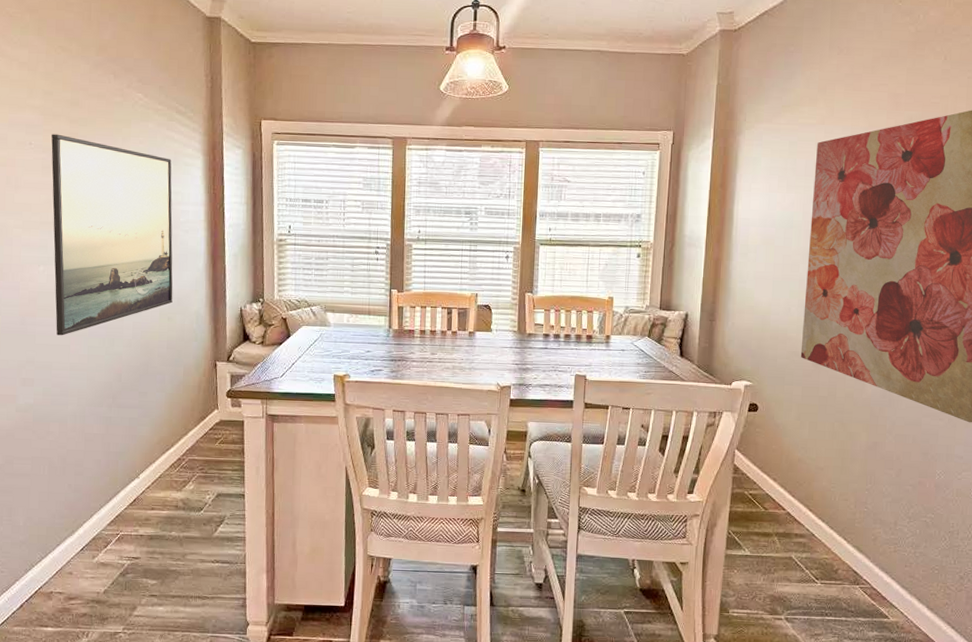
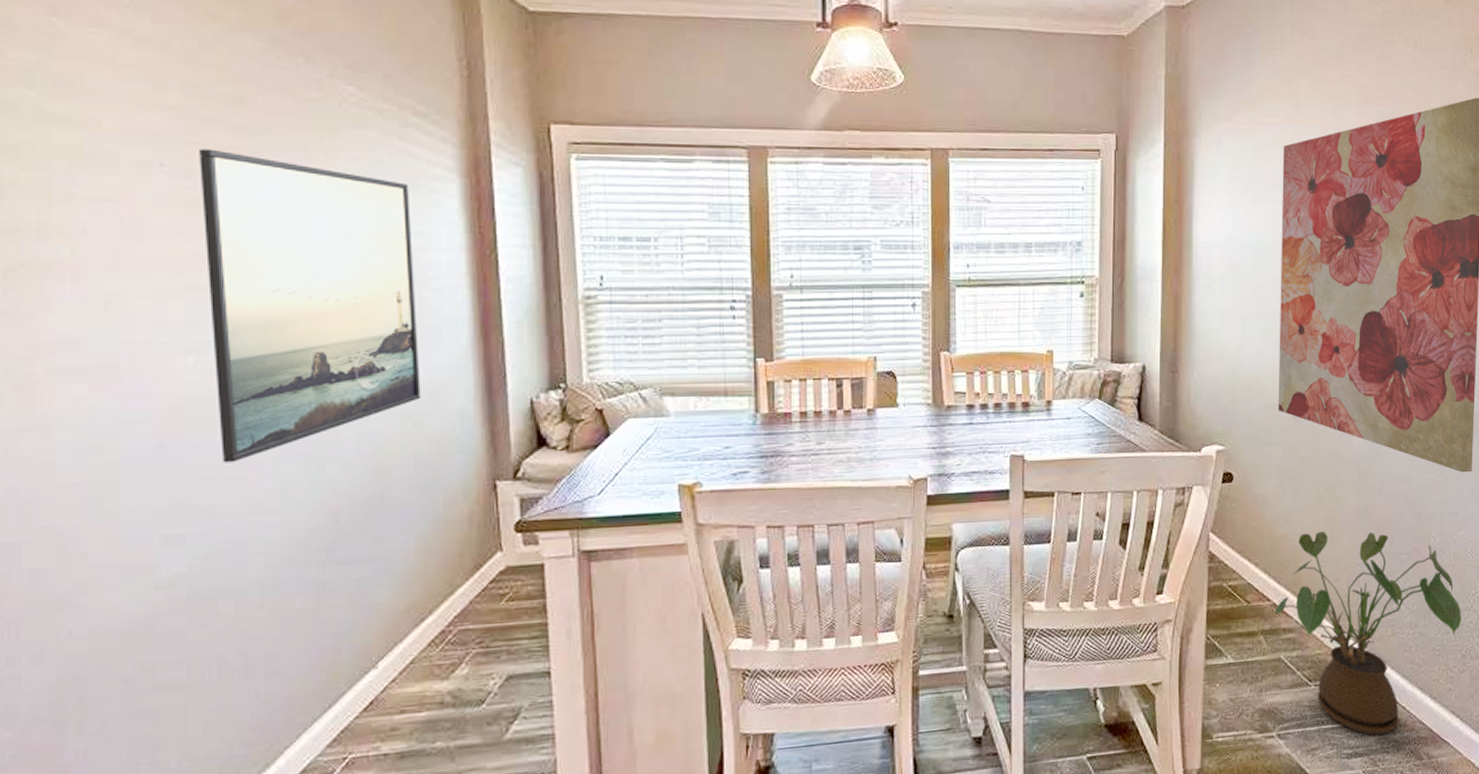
house plant: none [787,459,962,632] -> present [1273,532,1461,735]

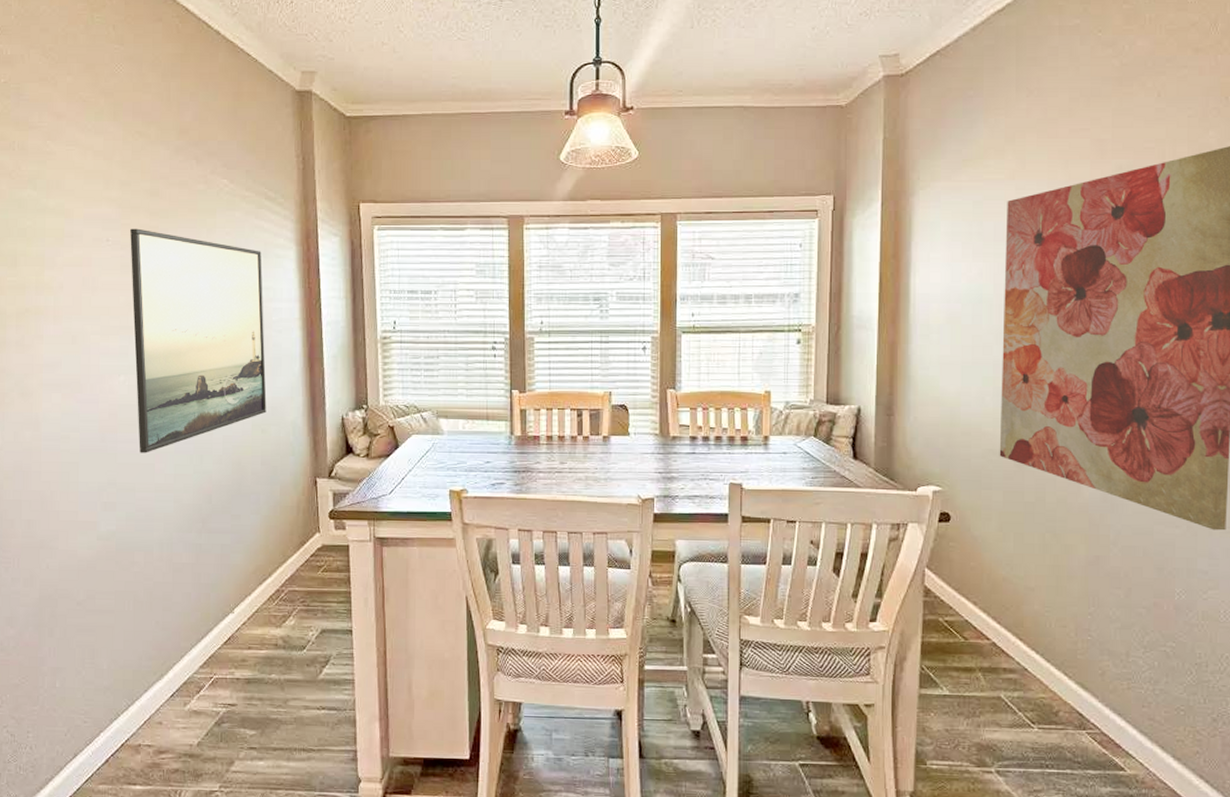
house plant: present [1273,532,1461,735] -> none [993,577,1212,787]

